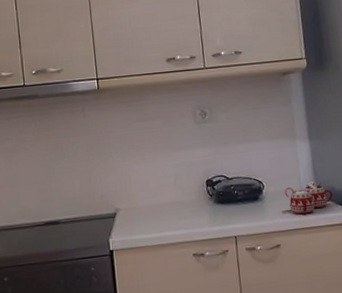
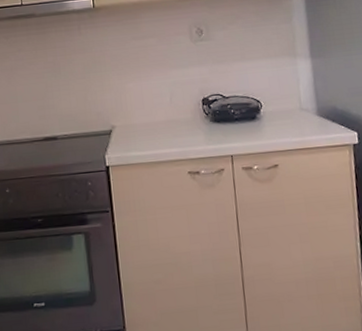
mug: present [281,181,333,215] -> none [280,101,336,135]

